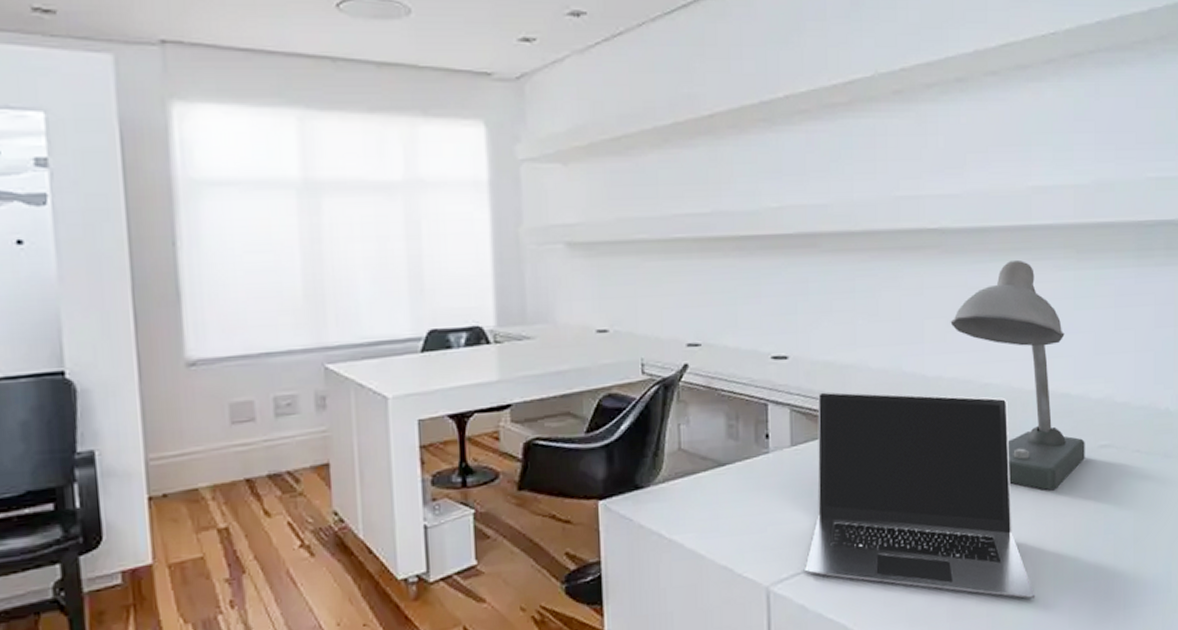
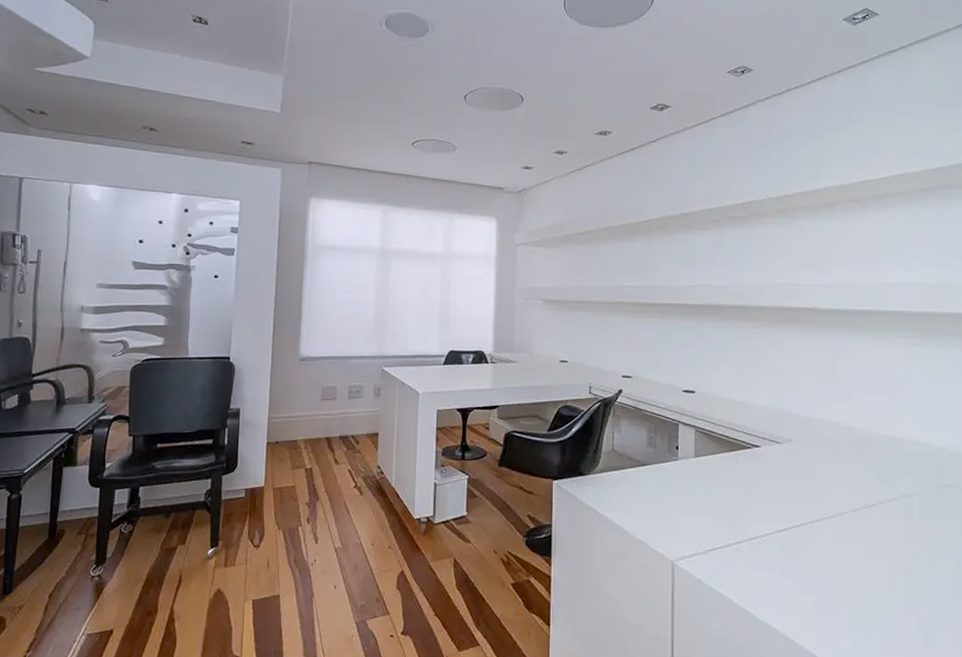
laptop: present [805,391,1036,599] -> none [702,420,890,602]
desk lamp: present [950,261,1085,490] -> none [820,336,932,515]

